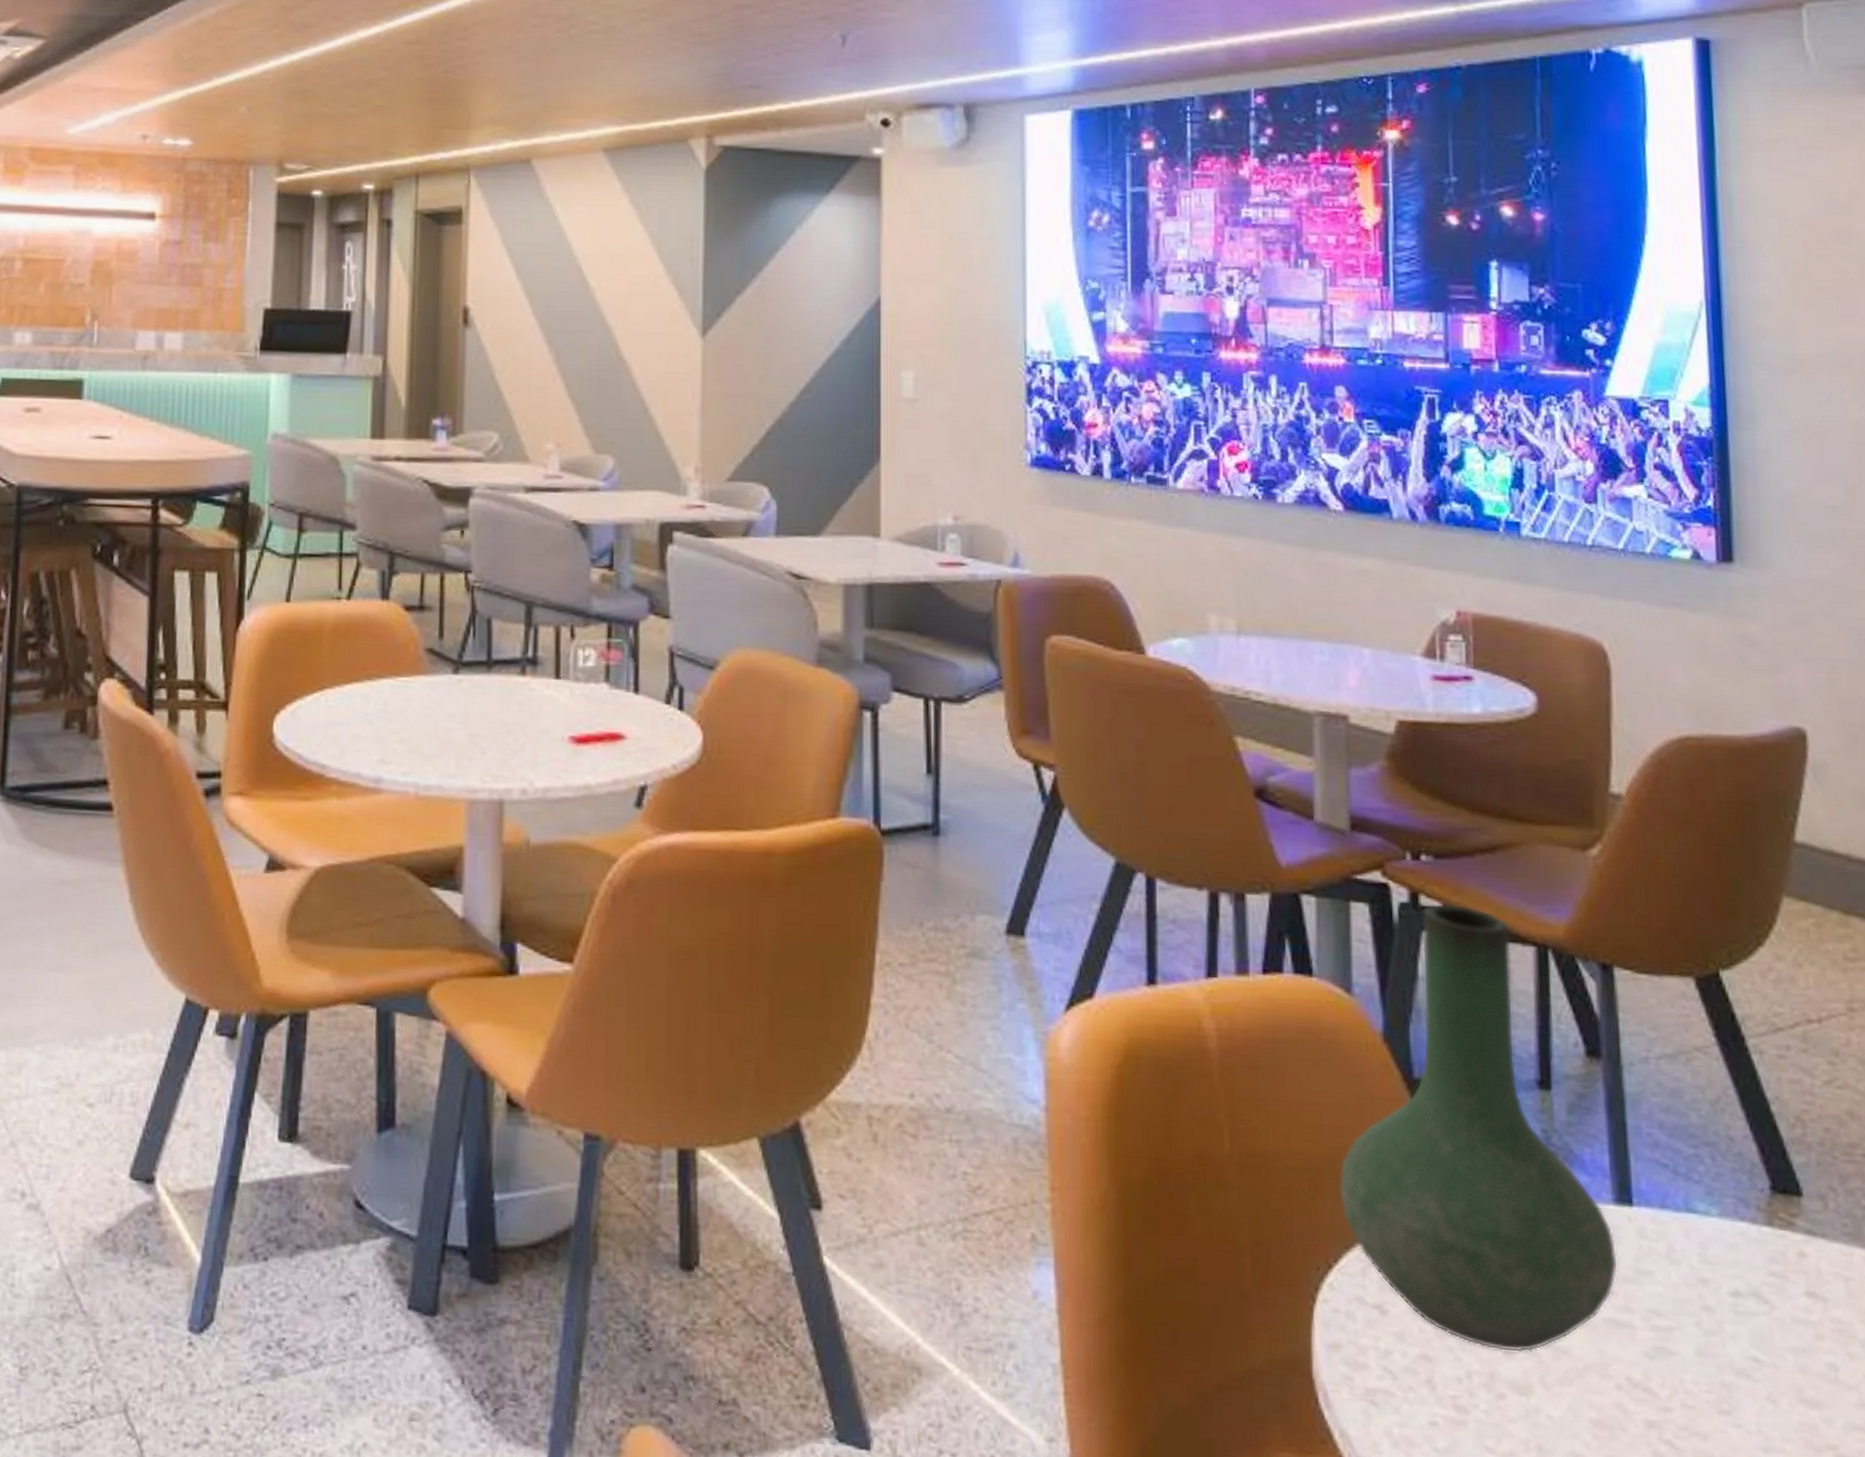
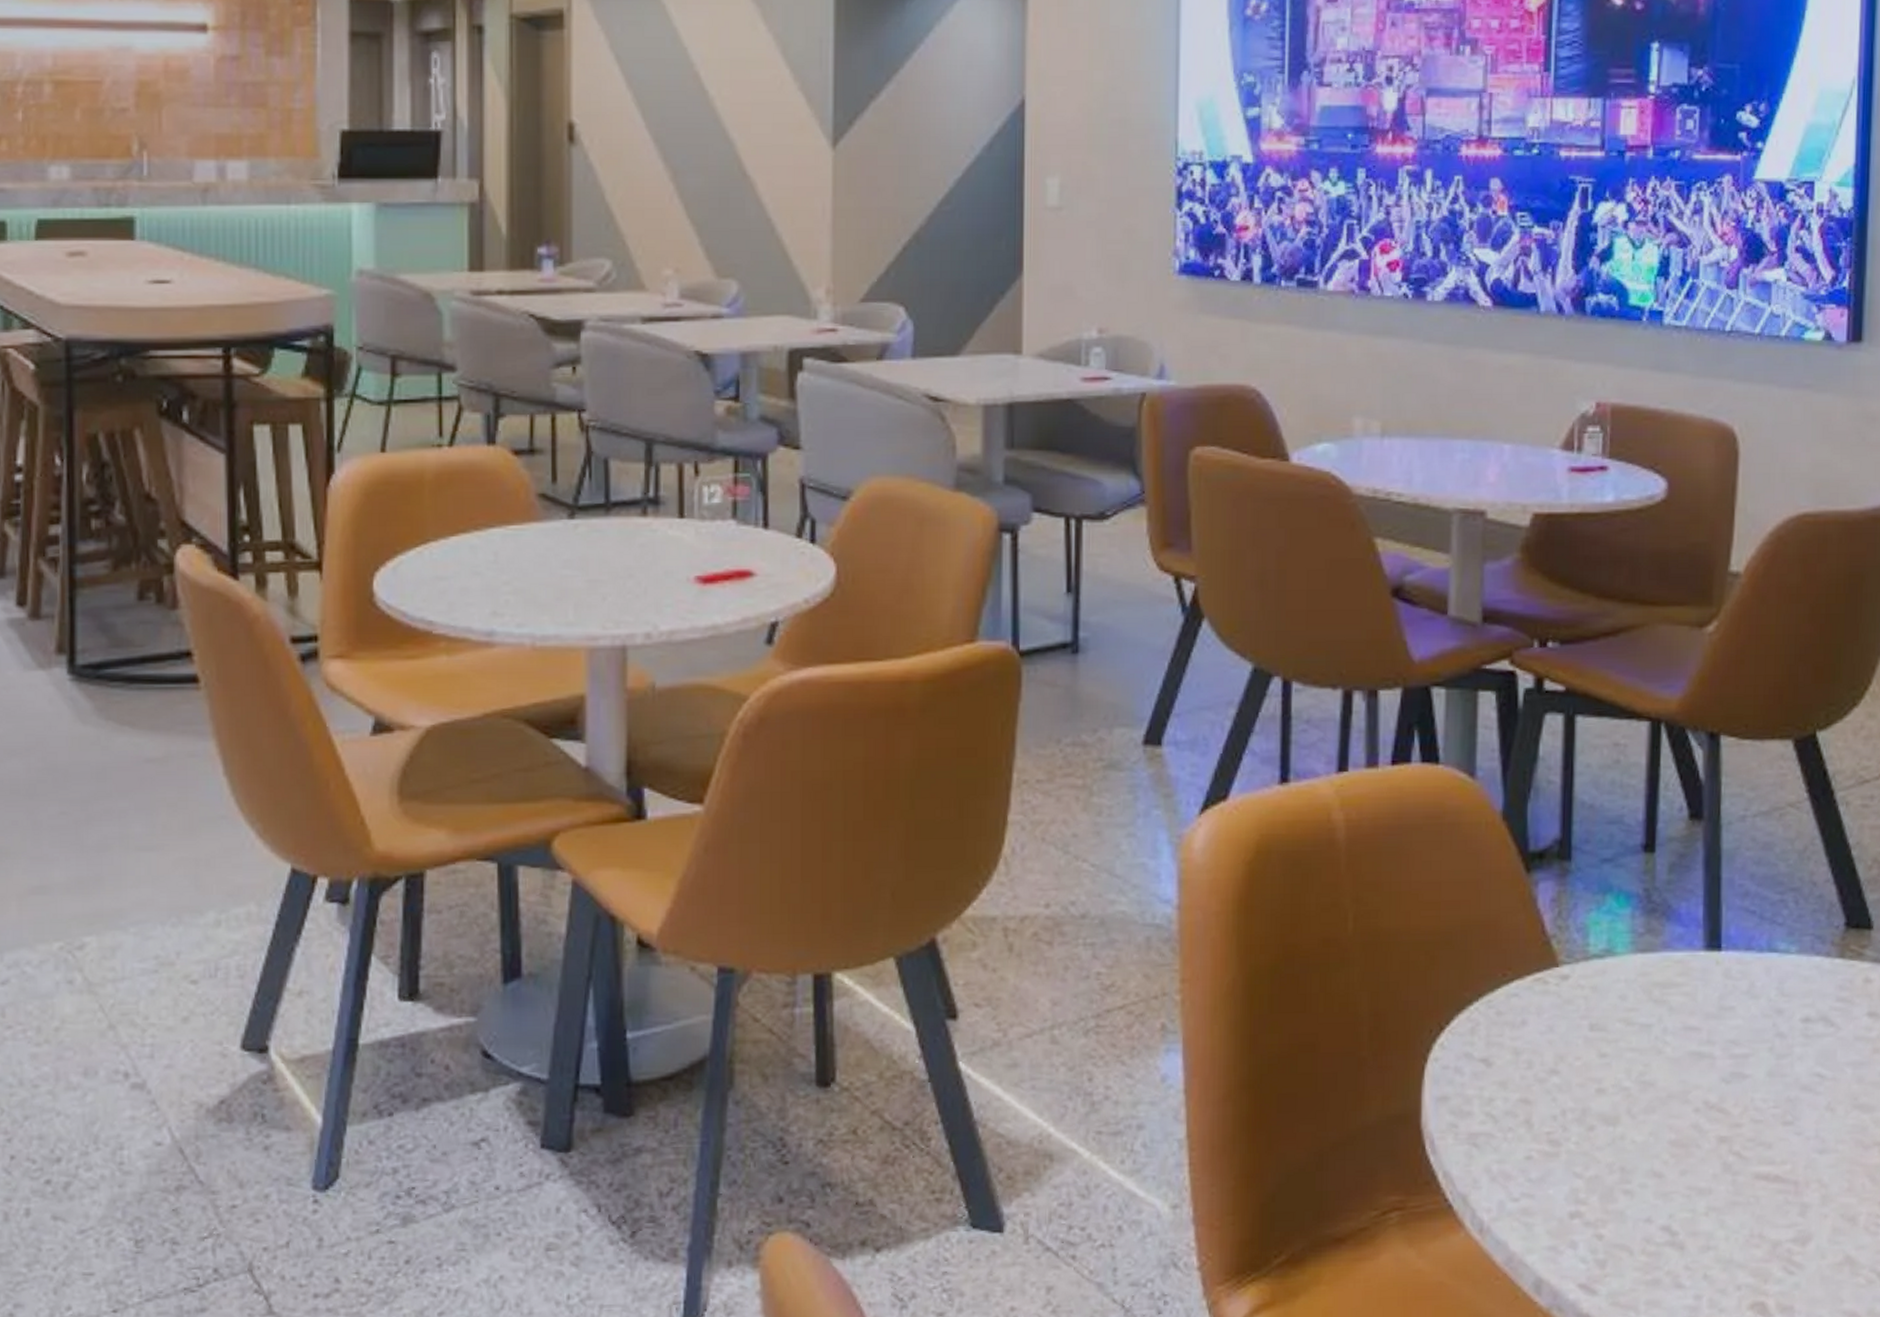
vase: present [1338,903,1619,1353] -> none [1453,686,1705,1089]

